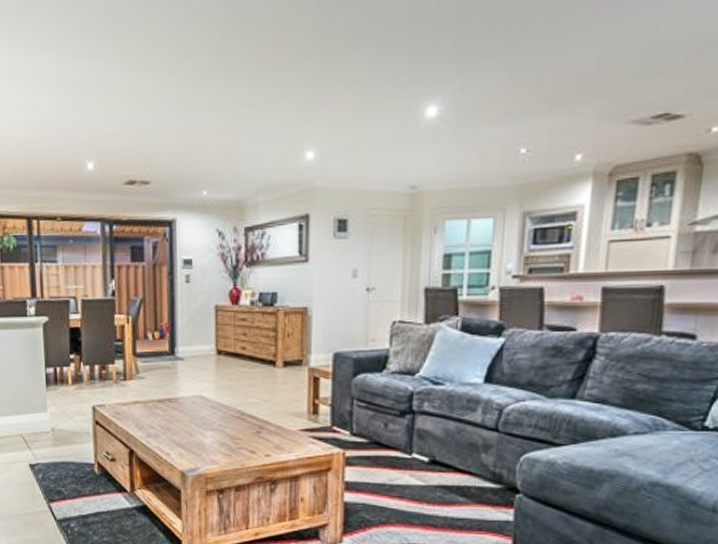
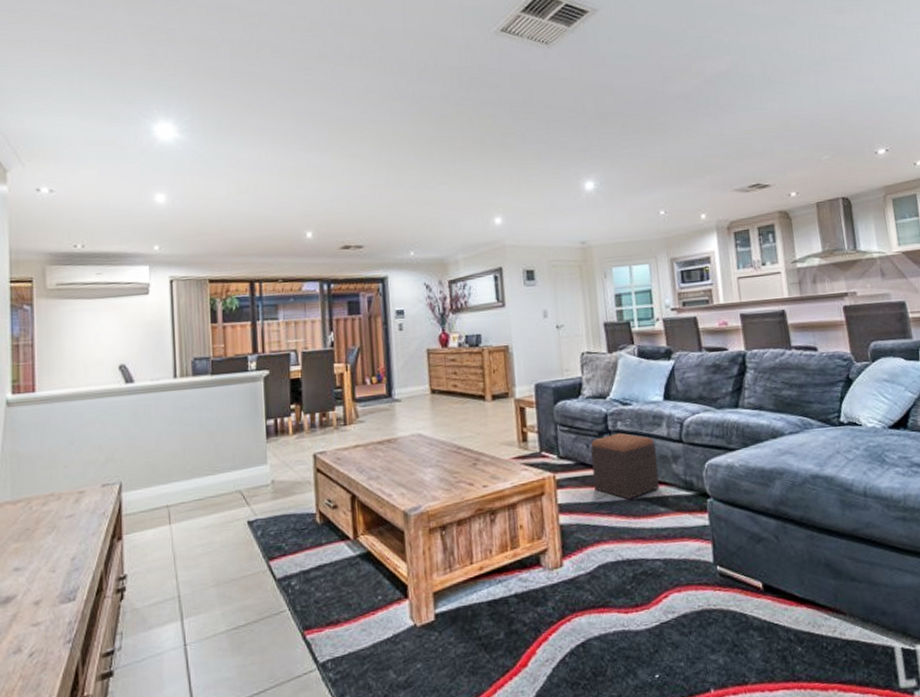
footstool: none [388,414,465,485] -> present [590,432,659,500]

